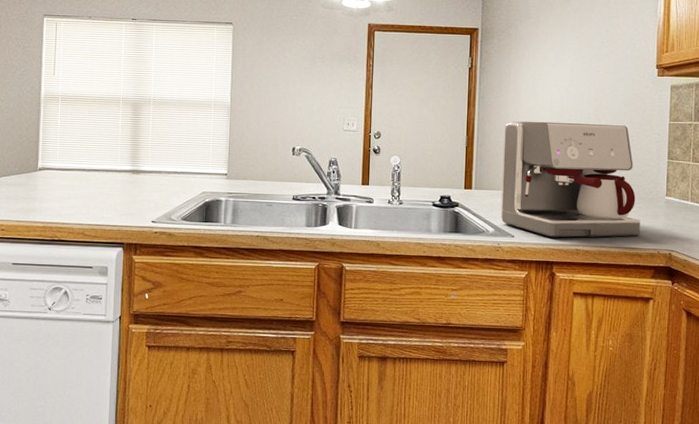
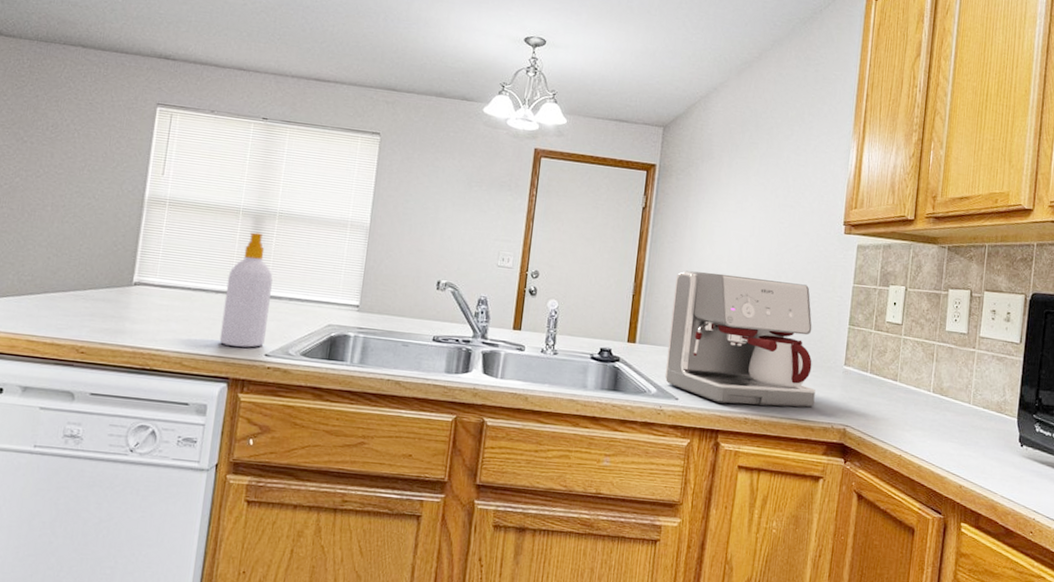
soap bottle: none [113,118,153,216] -> present [219,232,273,348]

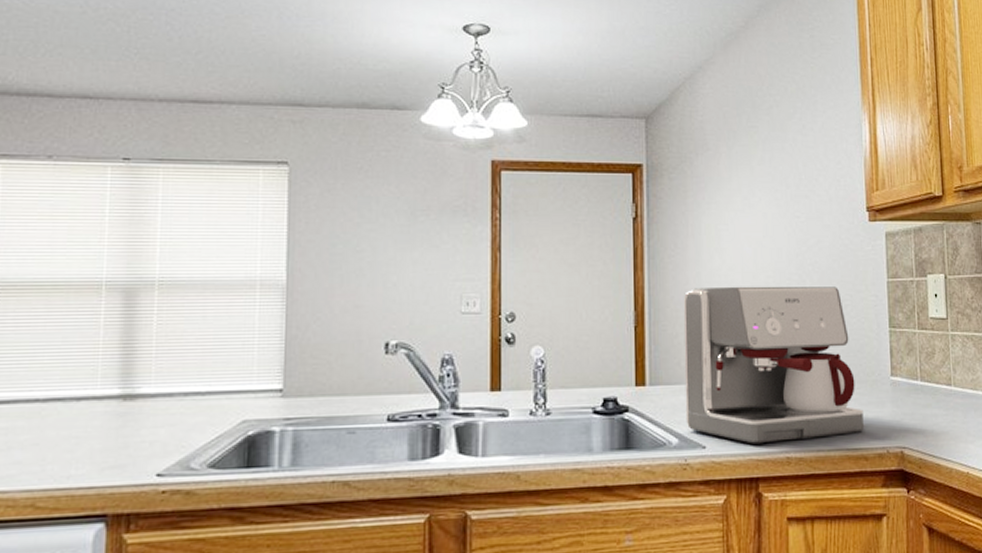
soap bottle: present [219,232,273,348] -> none [88,311,158,470]

